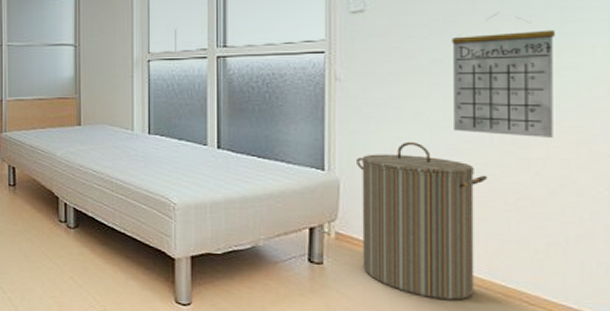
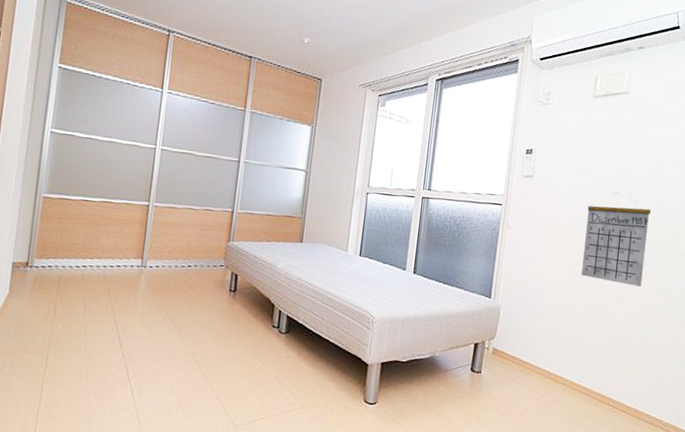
laundry hamper: present [355,141,488,300] -> none [508,281,599,404]

